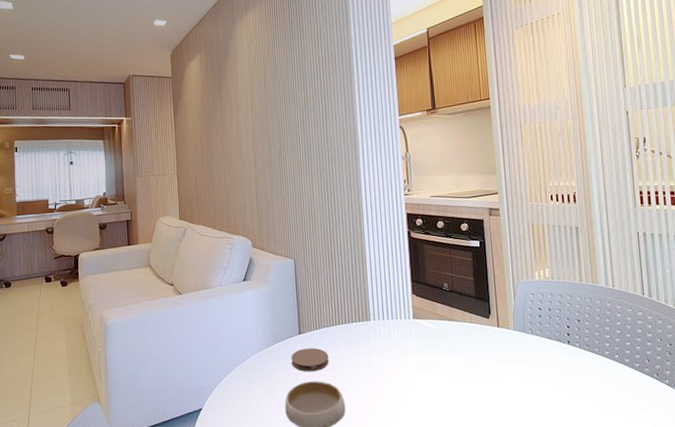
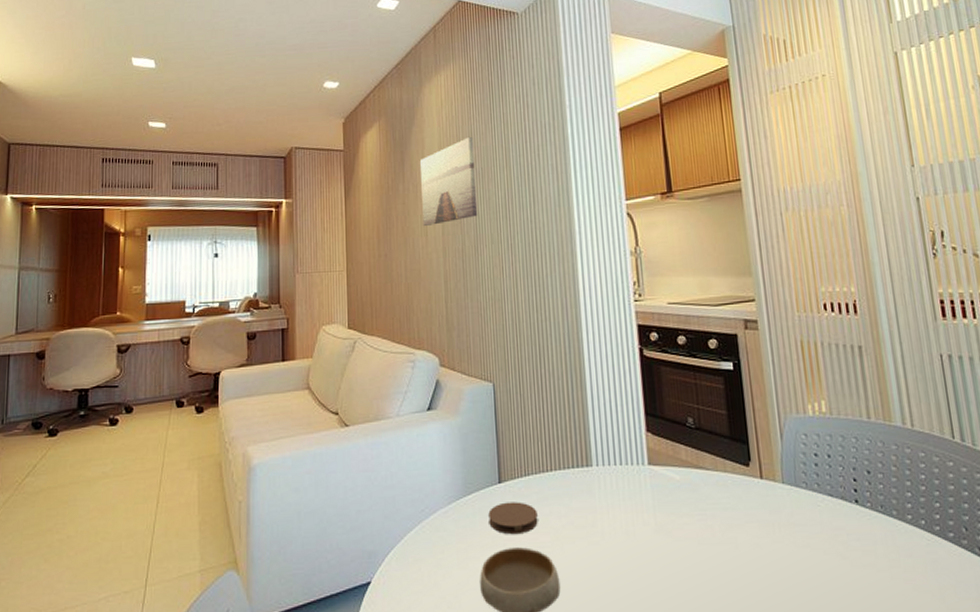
wall art: none [234,65,281,139] -> present [420,136,478,227]

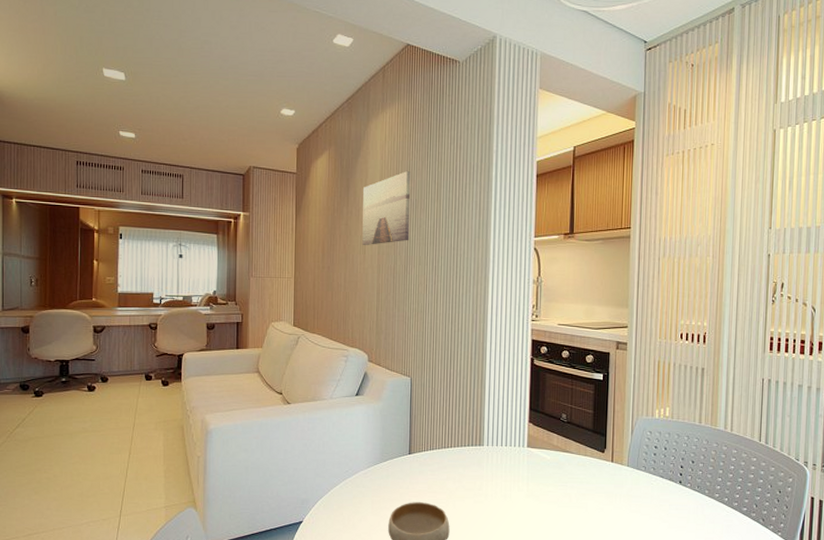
coaster: present [488,502,538,535] -> none [399,468,437,493]

